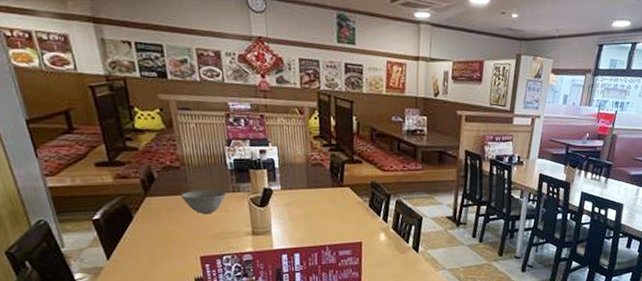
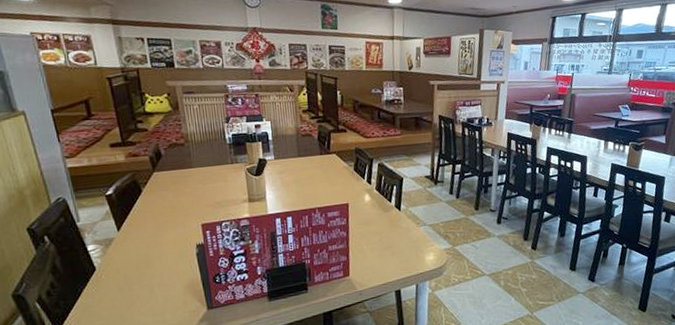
bowl: present [181,189,227,215] -> none [185,162,226,185]

